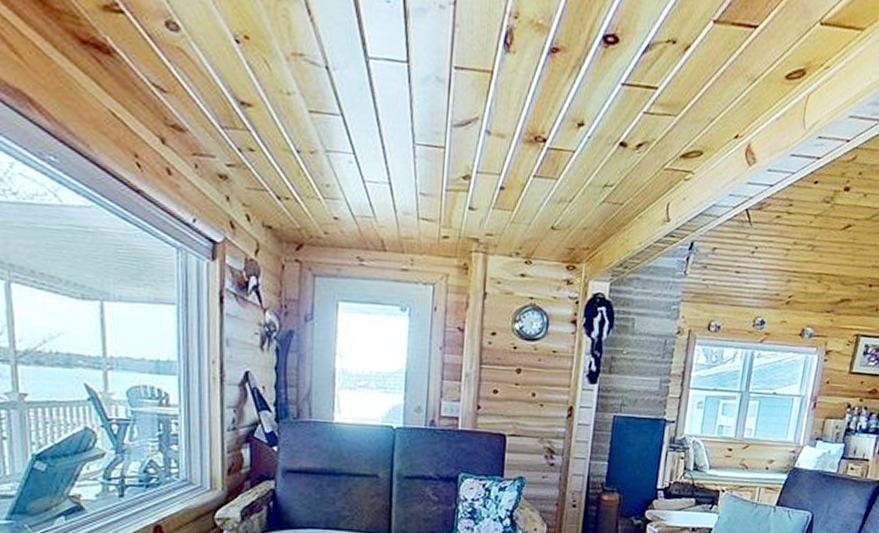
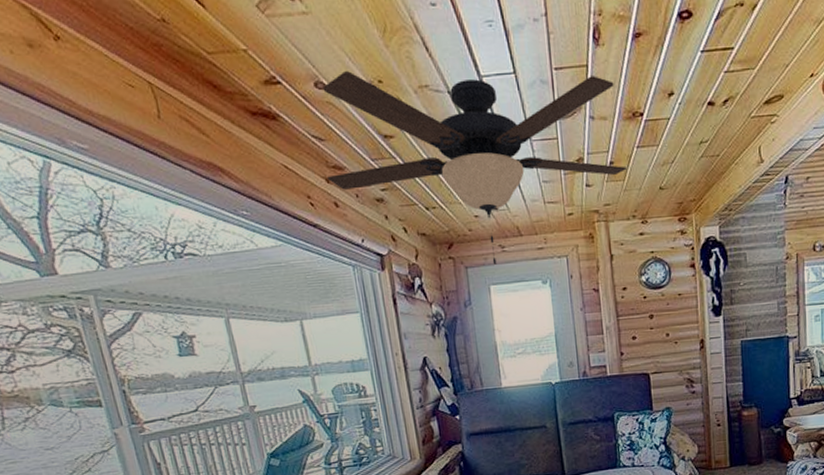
ceiling fan: none [162,16,520,279] -> present [323,71,627,265]

